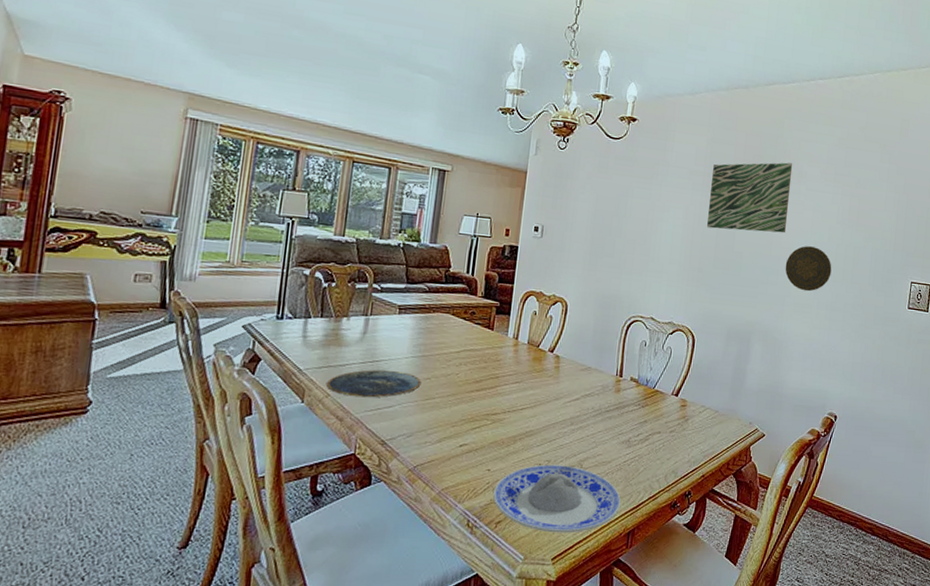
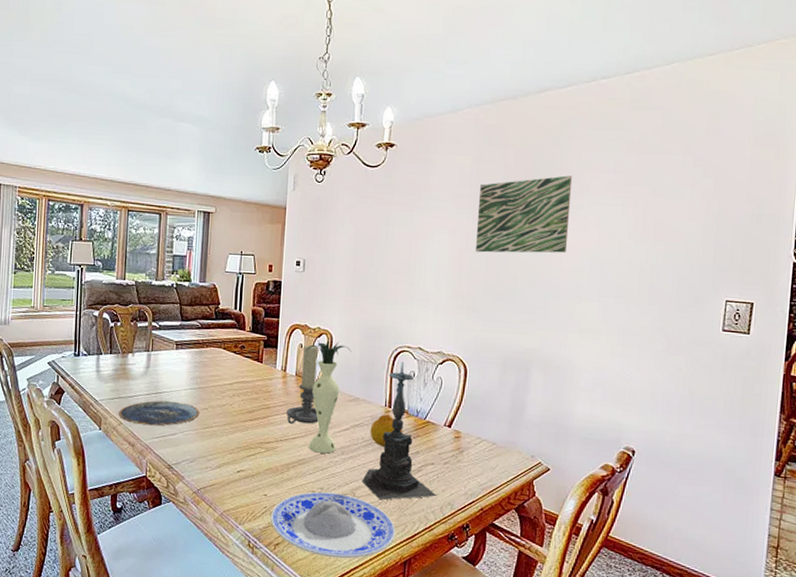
candle holder: none [516,312,552,394] -> present [286,345,319,424]
vase: none [538,307,586,425] -> present [305,339,352,454]
candle holder: none [590,332,662,470] -> present [362,362,437,500]
fruit: none [600,383,633,416] -> present [370,414,403,447]
decorative plate: present [785,246,832,292] -> none [567,266,624,316]

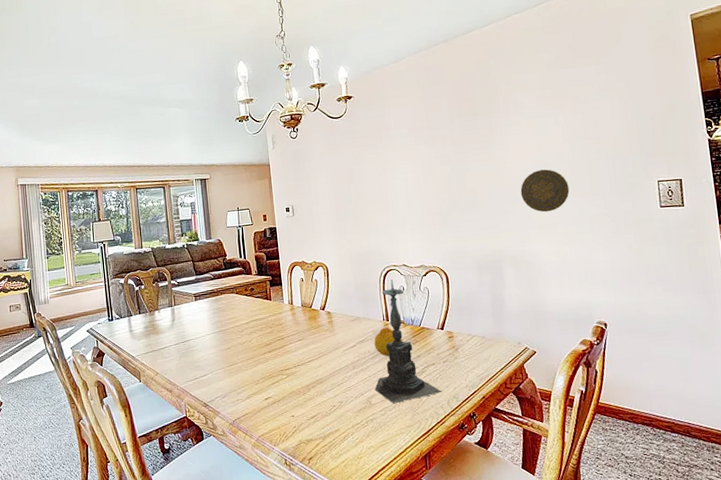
plate: present [119,400,200,426] -> none [154,346,224,372]
plate: present [270,491,396,559] -> none [300,403,413,463]
candle holder: present [286,345,319,424] -> none [299,278,328,350]
vase: present [305,339,352,454] -> none [306,270,348,371]
wall art: present [475,175,573,253] -> none [430,98,514,175]
decorative plate: none [567,266,624,316] -> present [520,169,570,213]

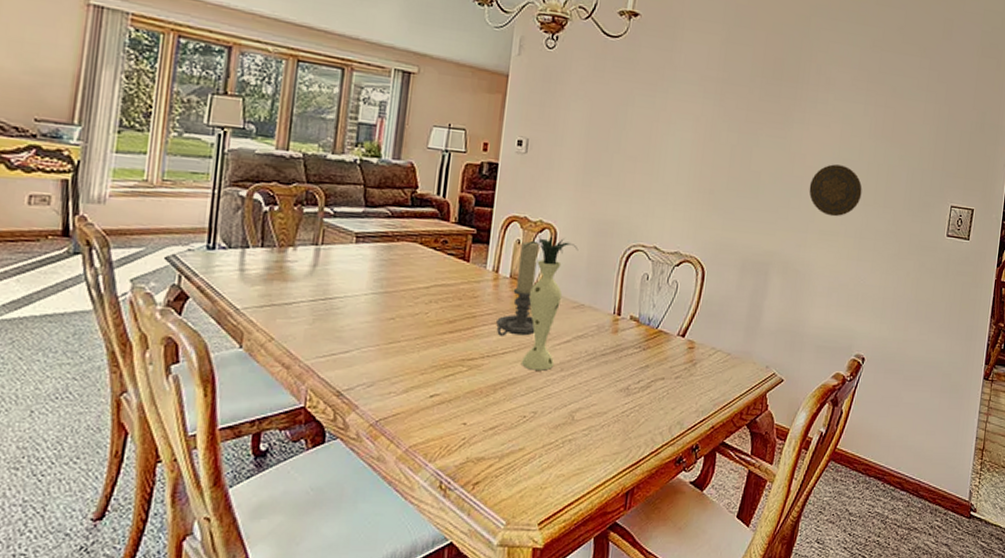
candle holder: none [299,278,328,350] -> present [496,241,539,336]
vase: none [306,270,348,371] -> present [522,234,579,371]
candle holder: present [374,279,443,403] -> none [582,263,666,422]
fruit: present [374,327,403,356] -> none [595,323,633,361]

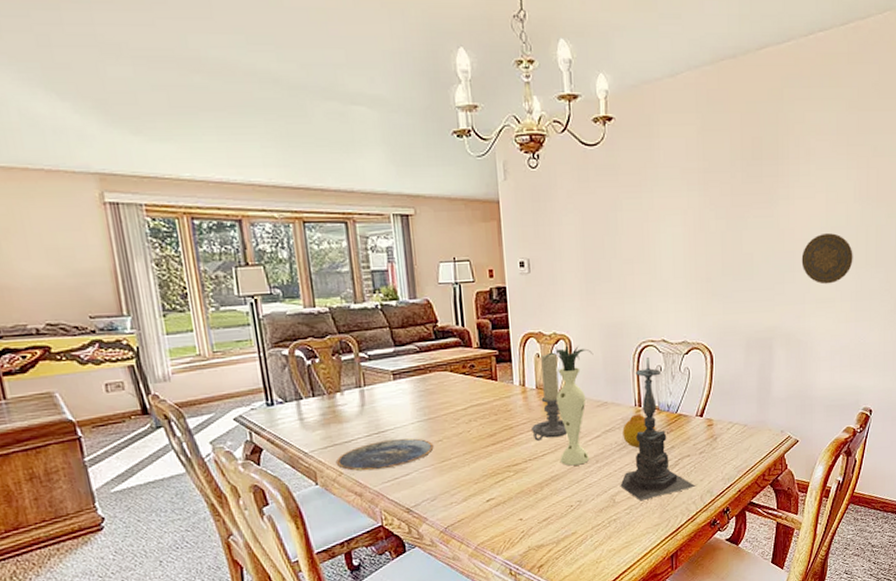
plate: none [270,308,384,342] -> present [337,438,434,471]
candle holder: none [582,263,666,422] -> present [620,357,696,501]
fruit: none [595,323,633,361] -> present [622,414,656,448]

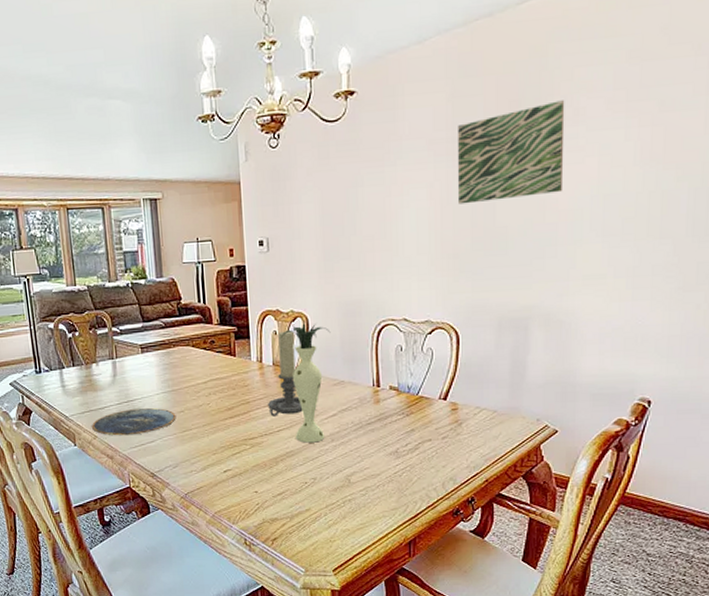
candle holder: present [620,357,696,501] -> none [356,337,438,483]
fruit: present [622,414,656,448] -> none [359,394,395,428]
wall art: none [708,140,799,232] -> present [457,100,565,205]
decorative plate: present [801,233,853,285] -> none [566,201,631,259]

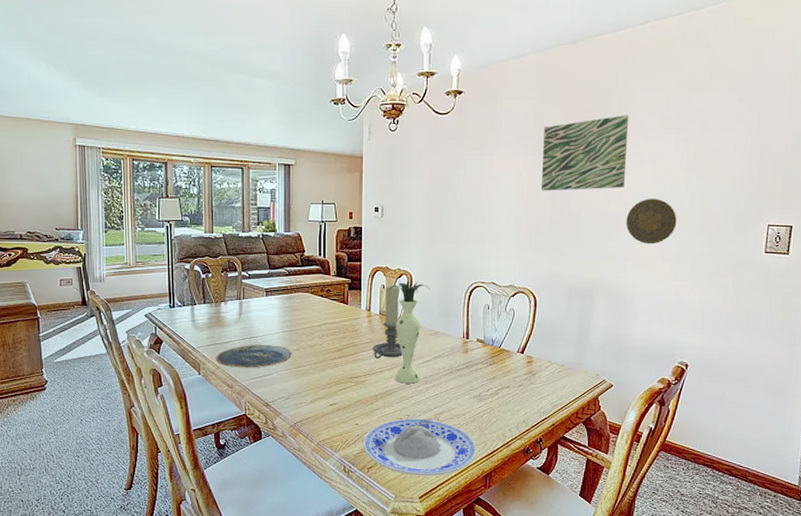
plate: none [264,481,398,546] -> present [362,418,477,476]
decorative plate: none [566,201,631,259] -> present [626,199,677,245]

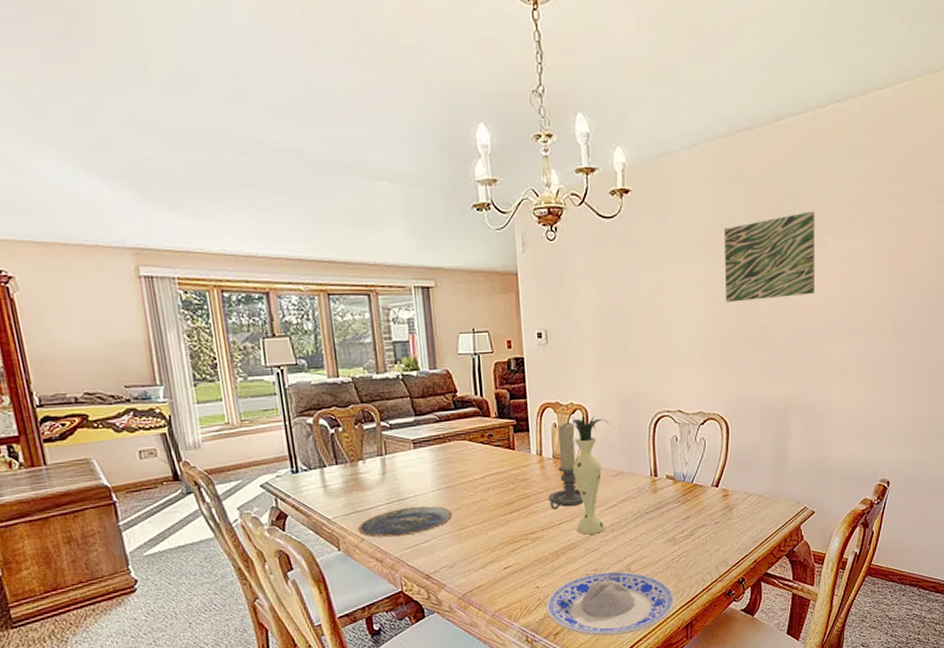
decorative plate: present [626,199,677,245] -> none [818,304,871,355]

